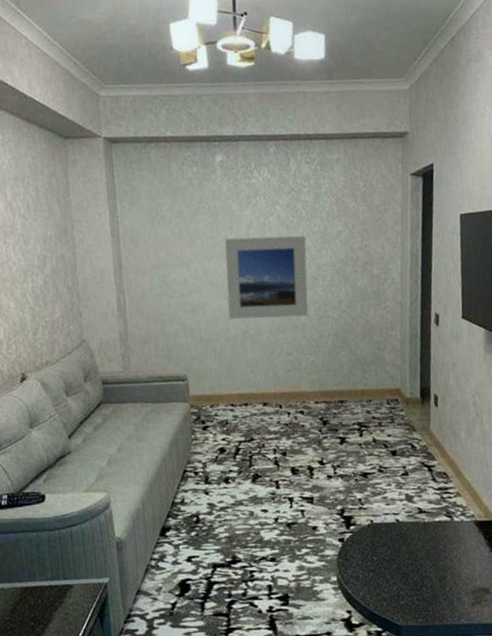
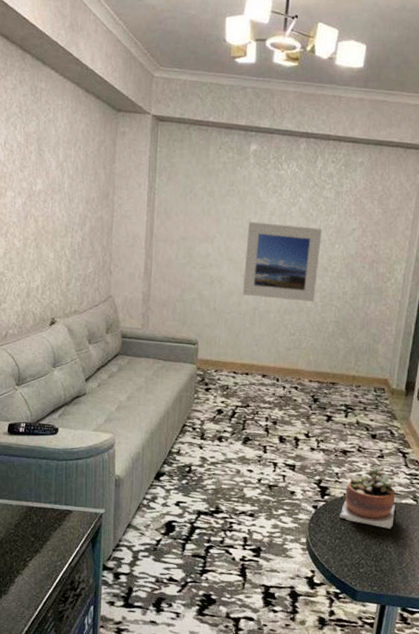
succulent plant: none [369,485,429,552] -> present [340,467,397,529]

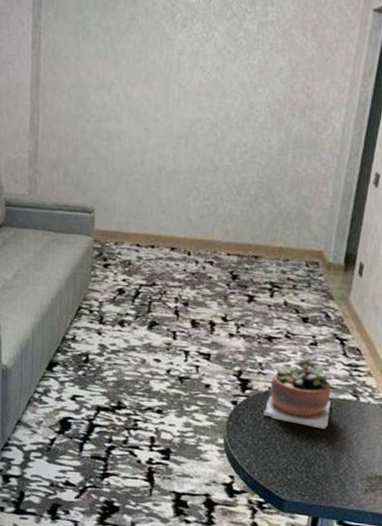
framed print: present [242,222,322,302] -> none [146,64,242,160]

